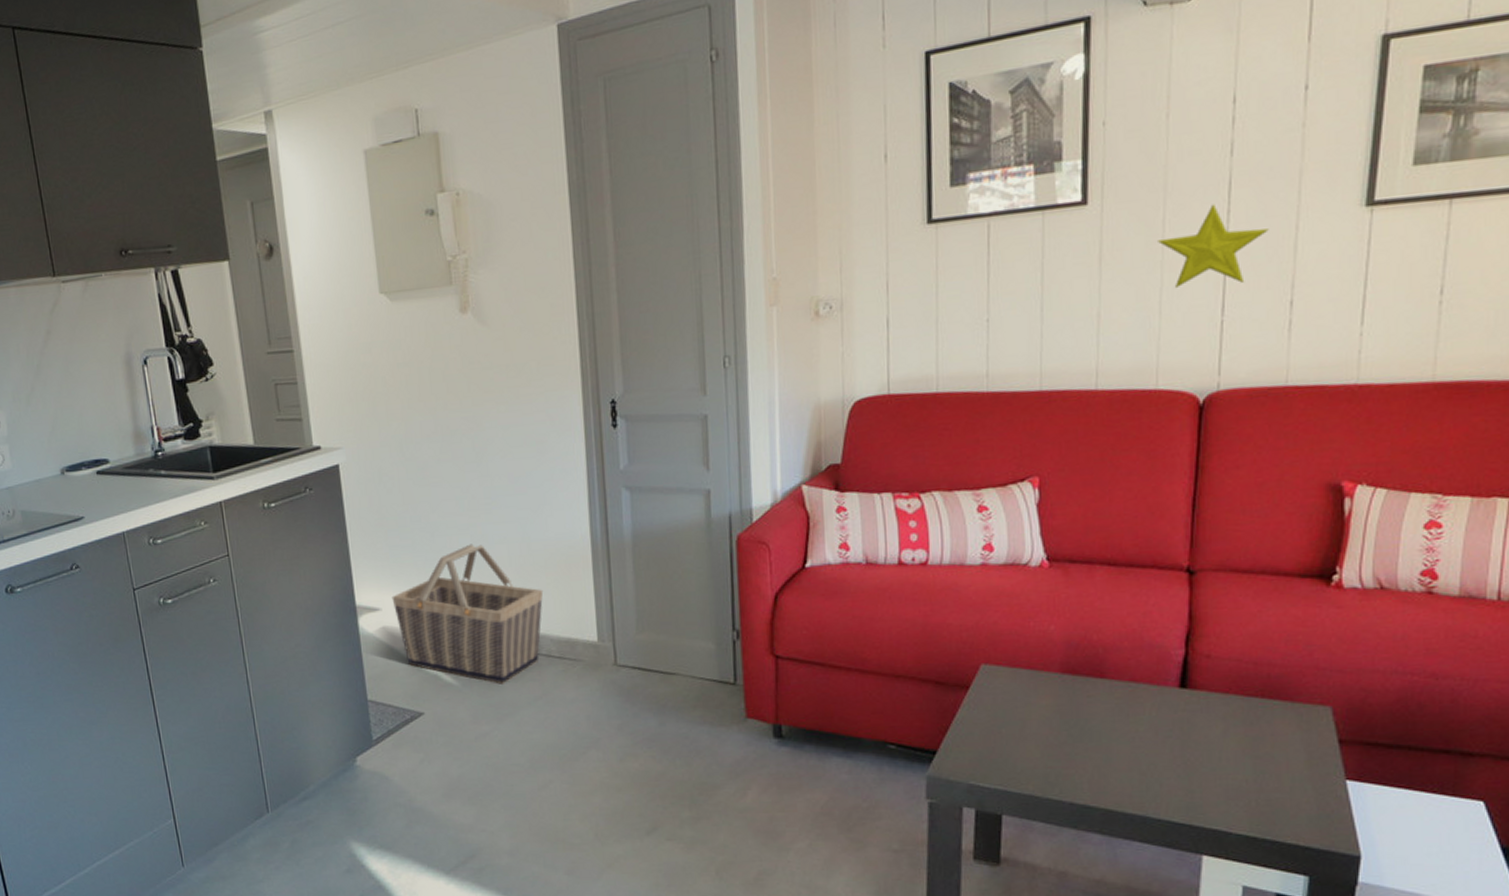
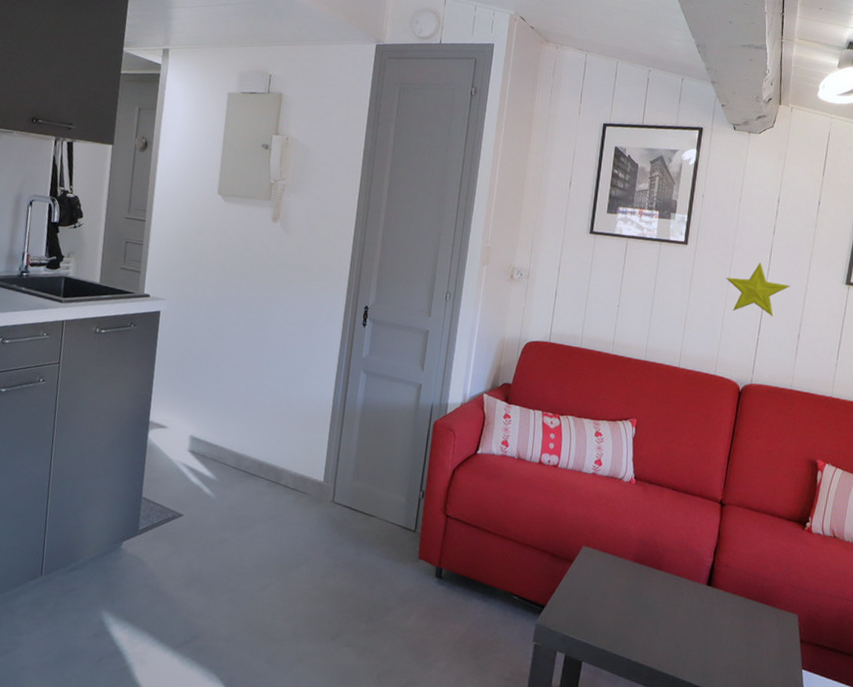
basket: present [391,544,544,684] -> none [177,390,292,502]

